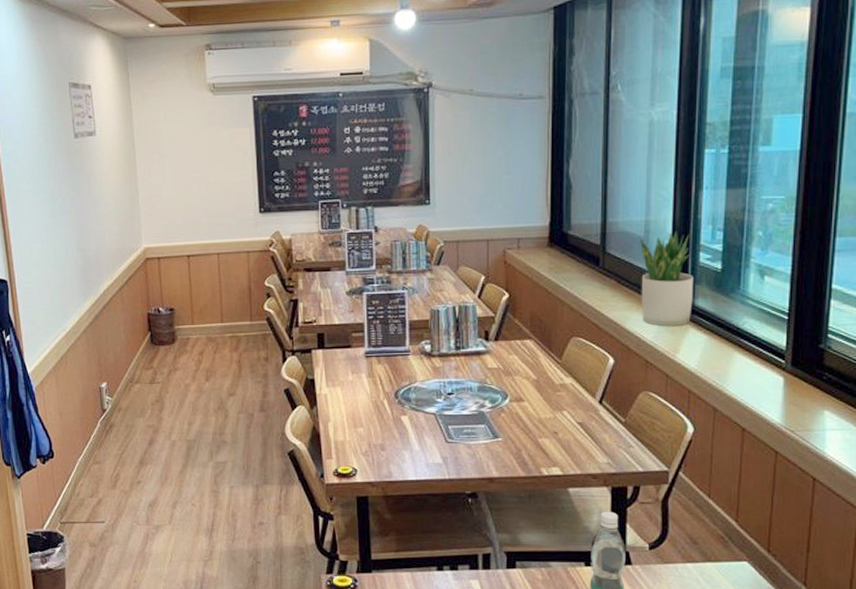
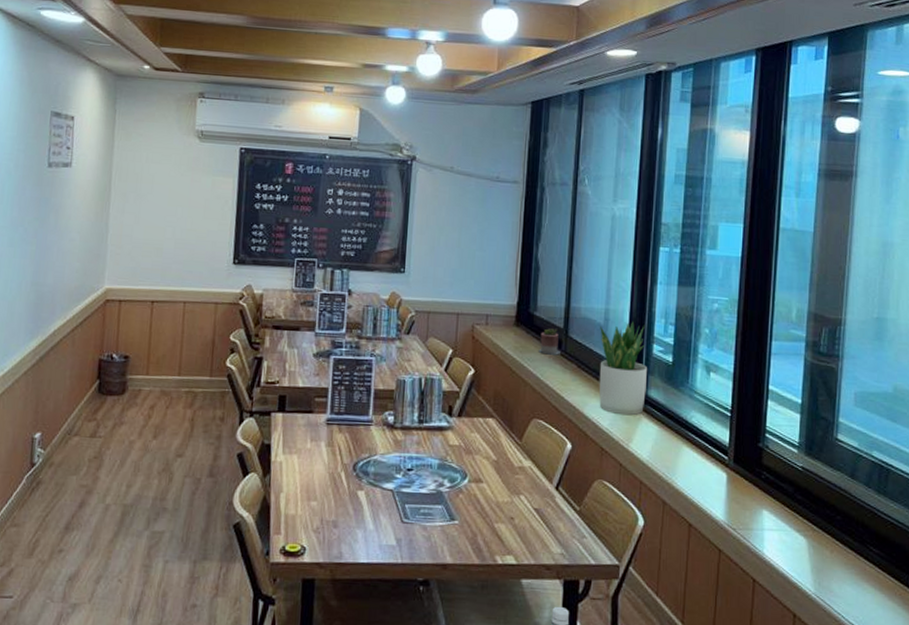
succulent planter: none [575,246,598,273] -> present [538,328,560,355]

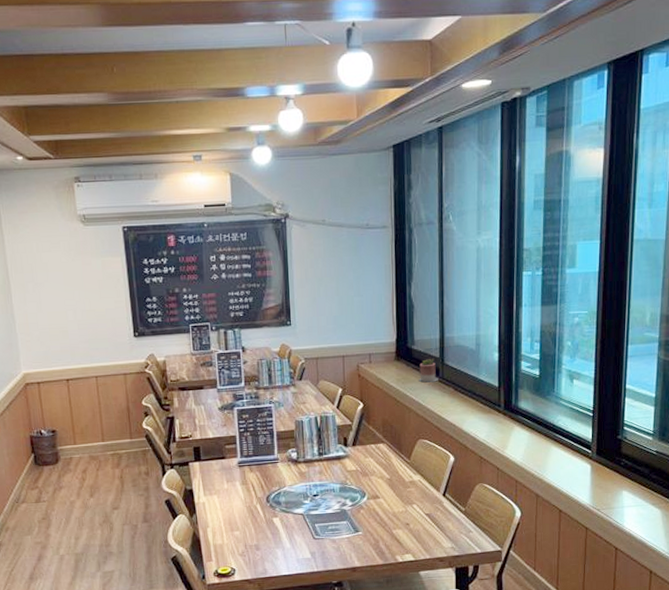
planter: present [599,321,647,416] -> none [472,343,517,427]

